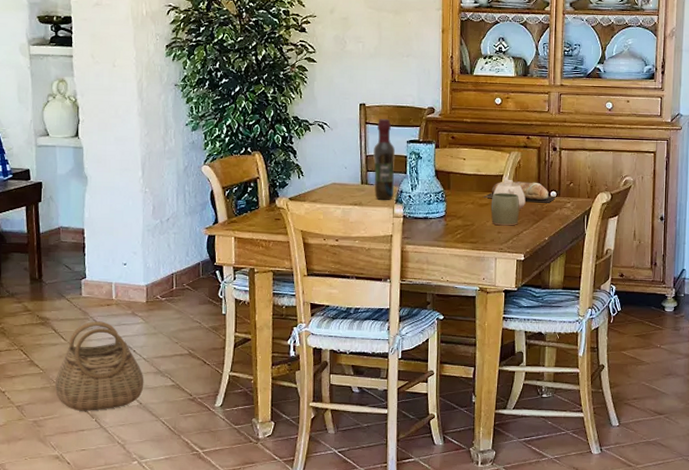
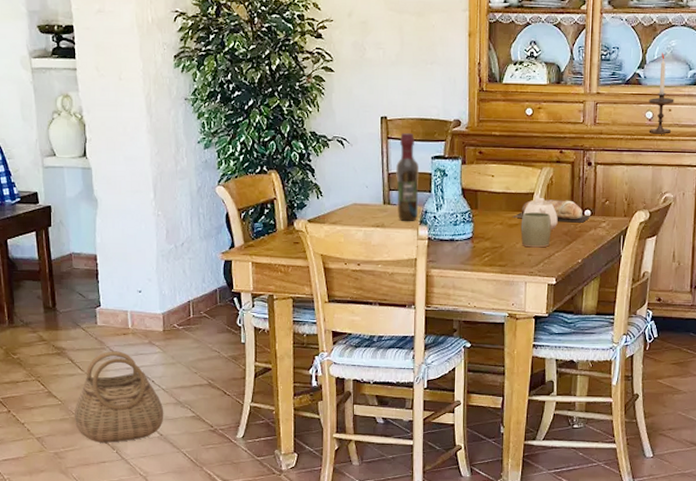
candlestick: none [608,50,632,123] -> present [649,53,675,134]

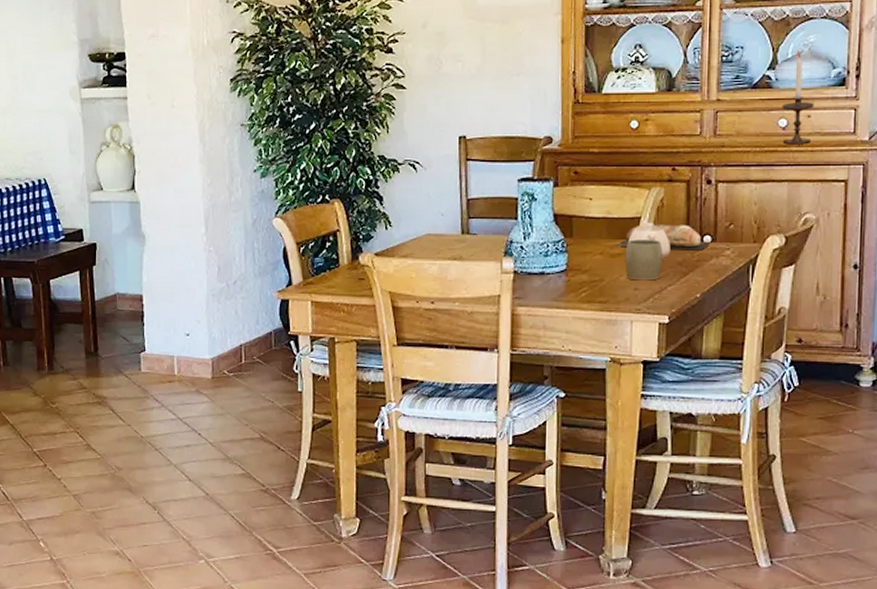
basket: present [73,351,164,443] -> none [113,400,211,502]
wine bottle: present [396,133,420,221] -> none [476,154,504,252]

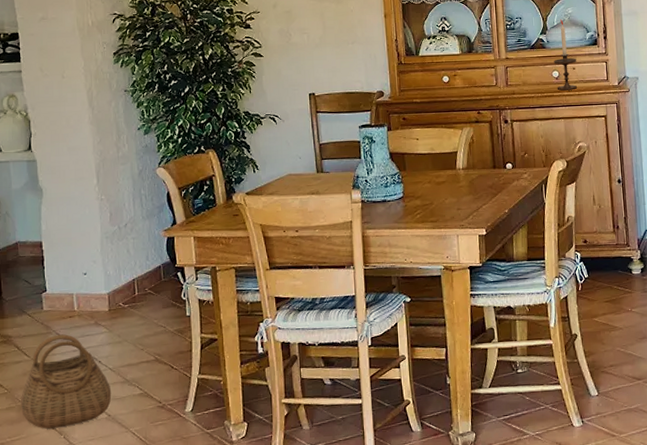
basket: none [113,400,211,502] -> present [20,334,112,429]
bread loaf: present [615,224,712,251] -> none [440,156,513,176]
mug: present [625,239,663,281] -> none [447,169,478,202]
teapot: present [628,219,671,260] -> none [449,153,482,185]

